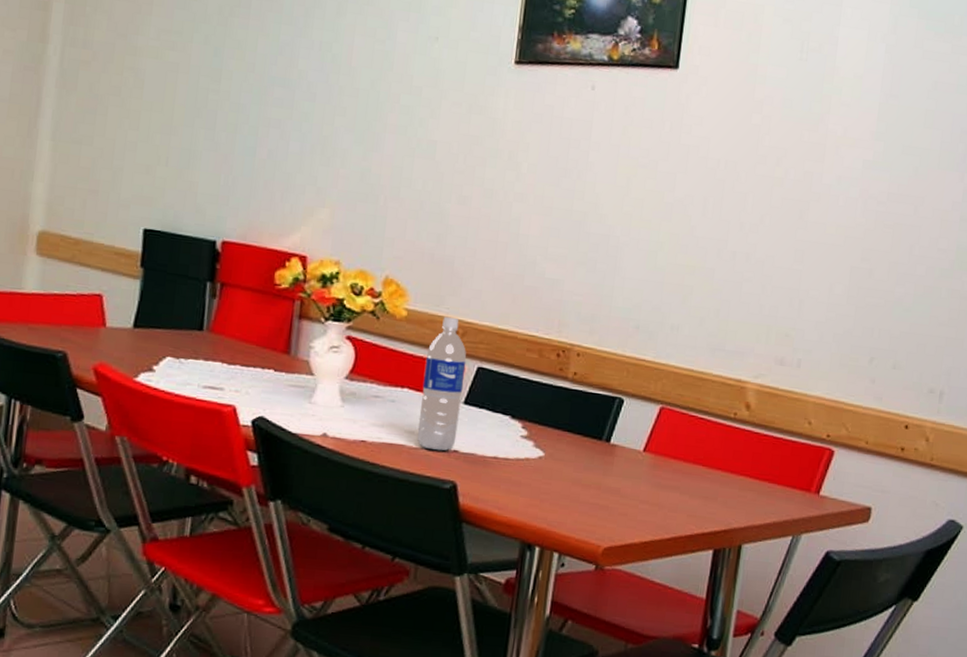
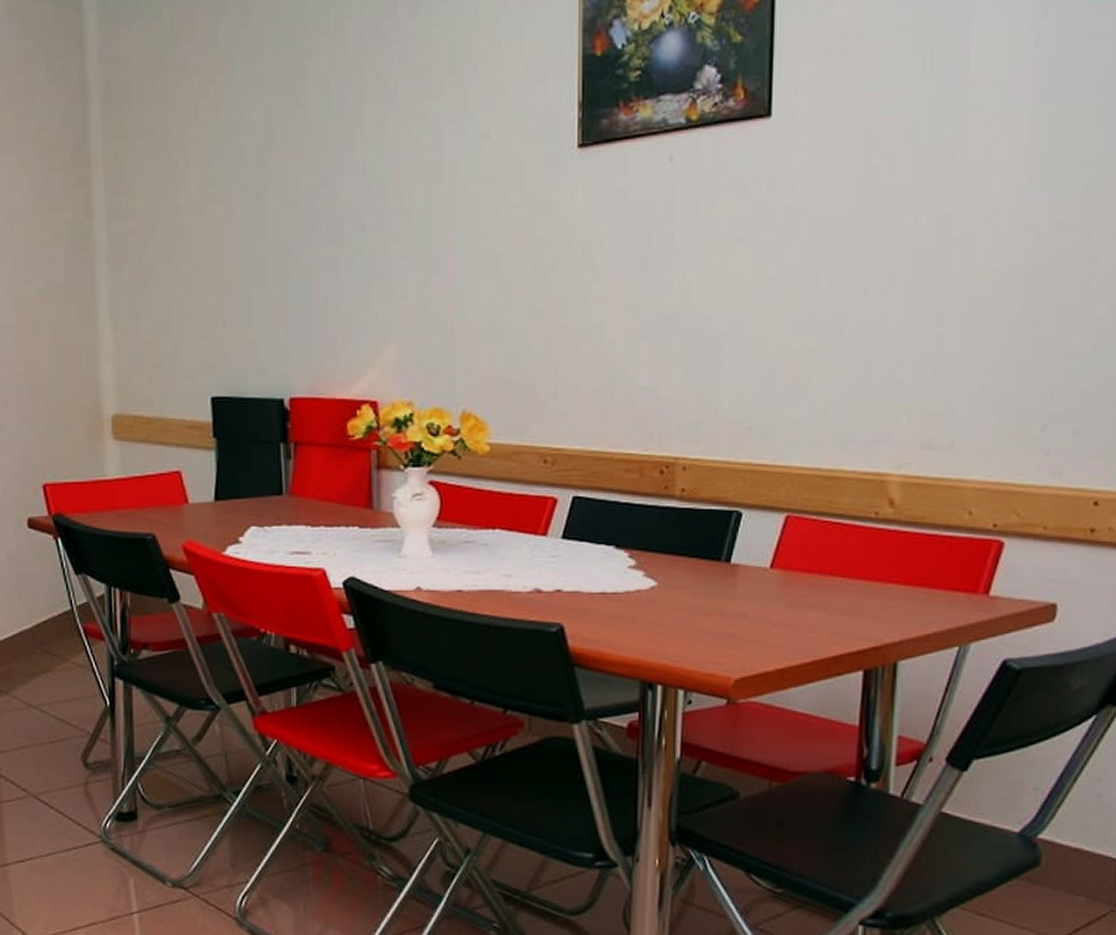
water bottle: present [417,316,467,451] -> none [515,445,560,593]

